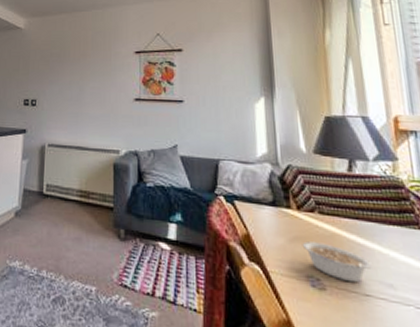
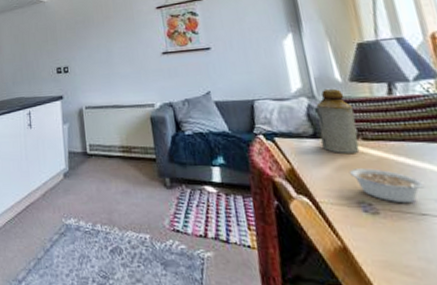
bottle: none [278,157,315,226] -> present [316,88,360,153]

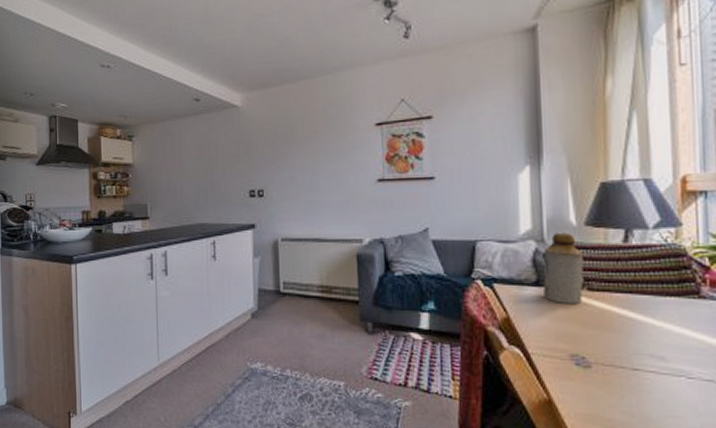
legume: present [349,168,425,204] -> none [567,320,643,358]

